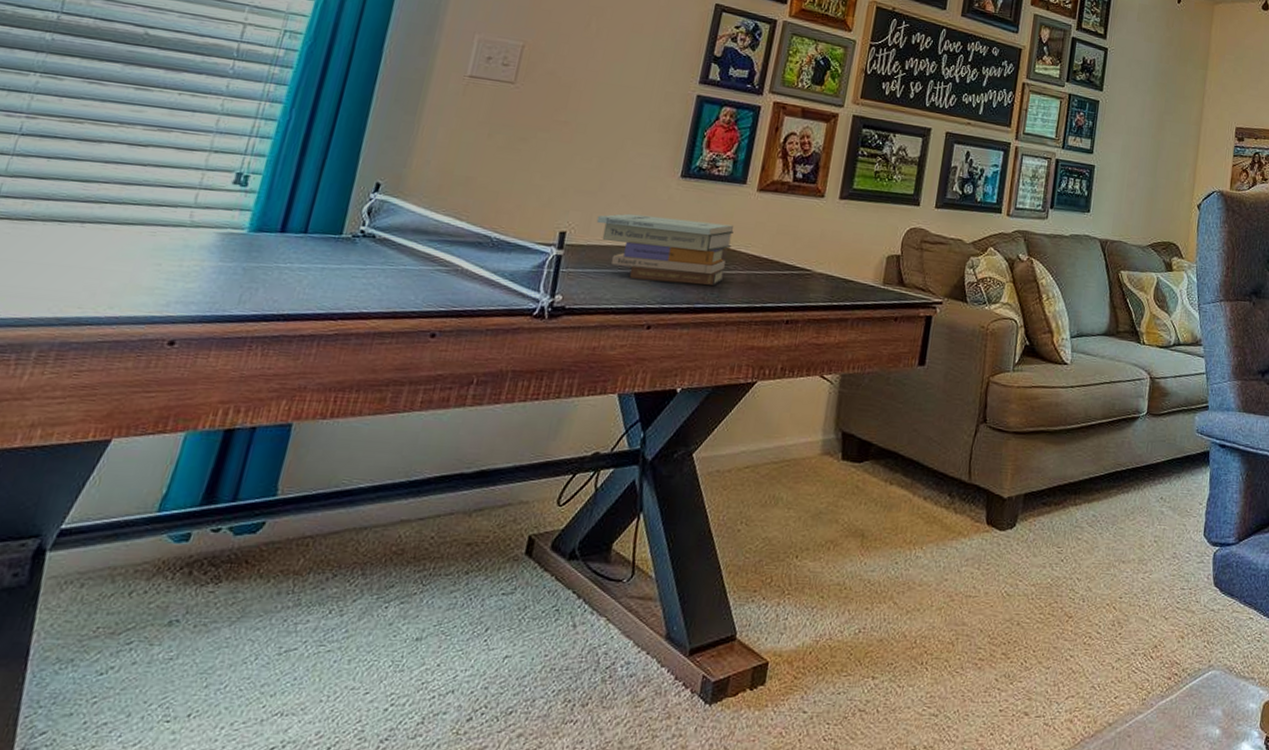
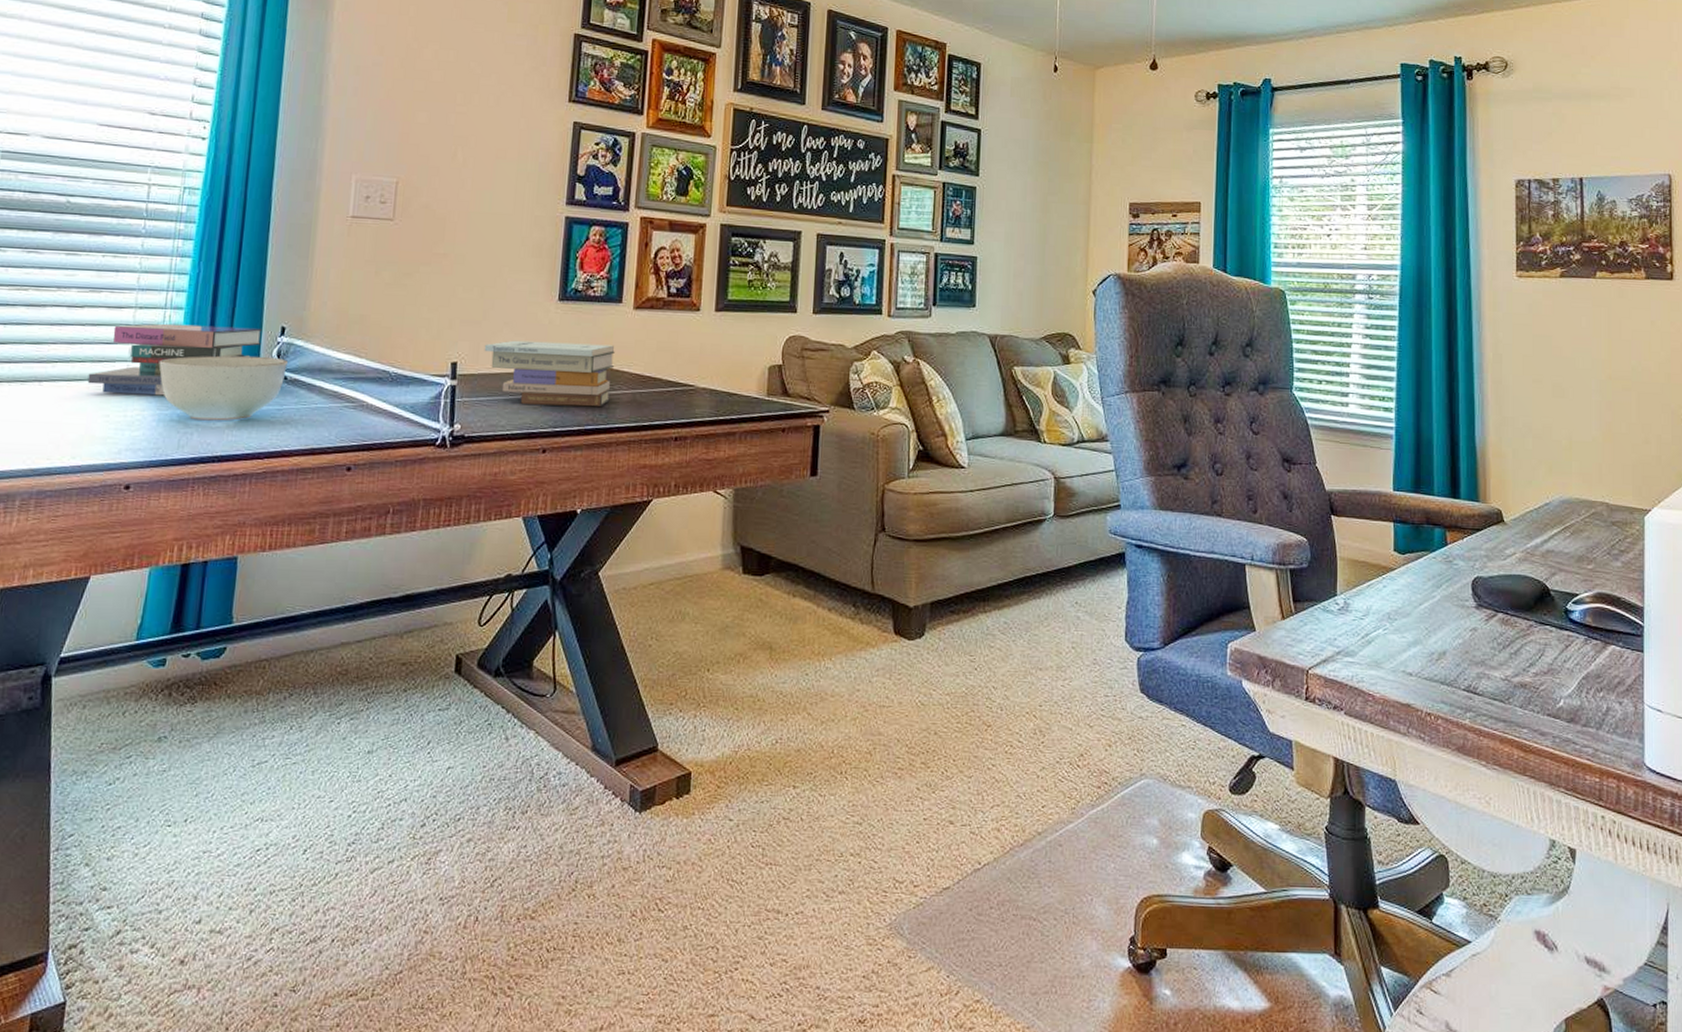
books: none [140,168,354,247] -> present [87,323,262,396]
bowl: none [227,206,379,278] -> present [158,355,288,421]

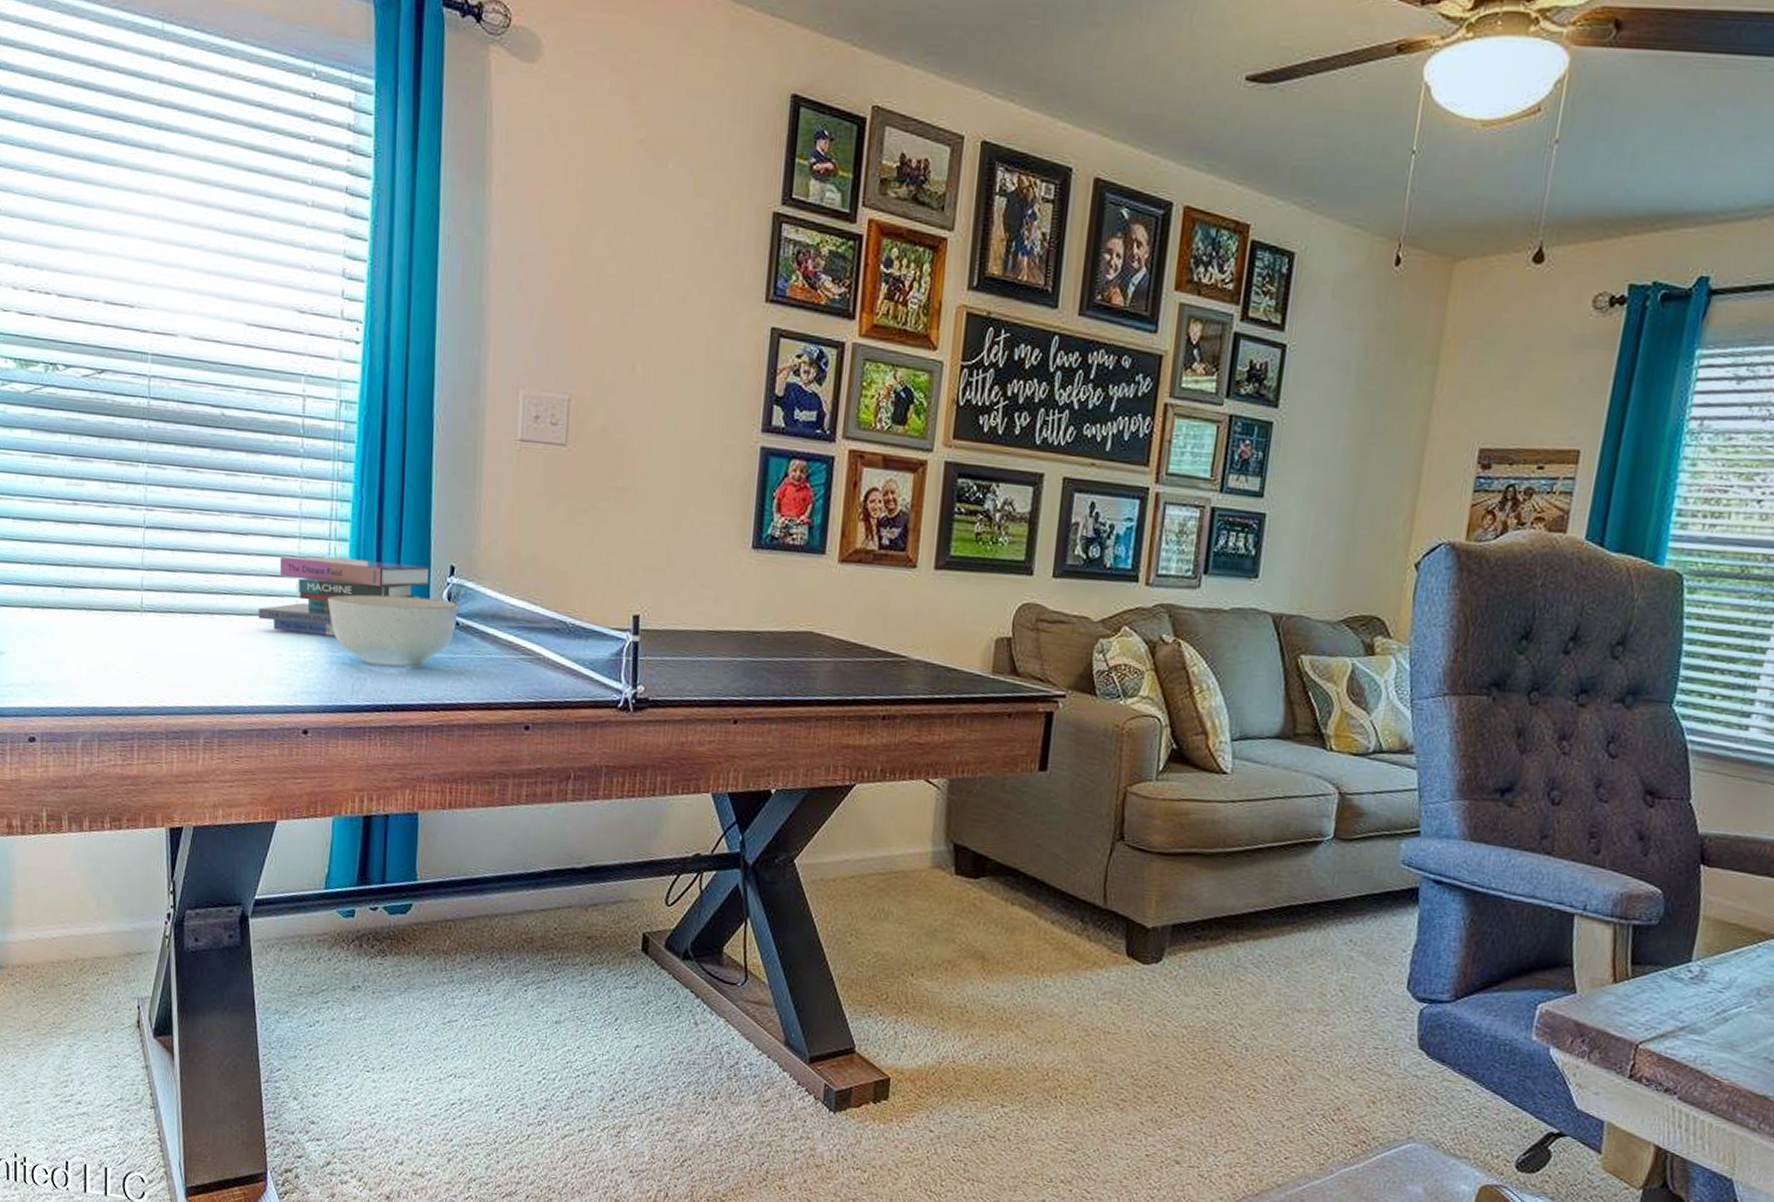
books: present [484,340,615,407] -> none [668,593,816,676]

